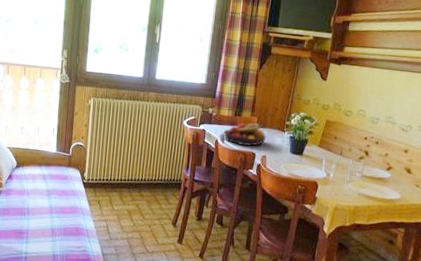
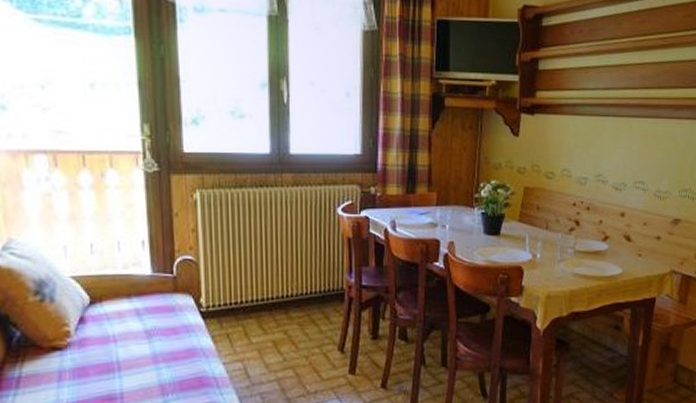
fruit bowl: present [223,123,267,146] -> none [394,201,452,232]

